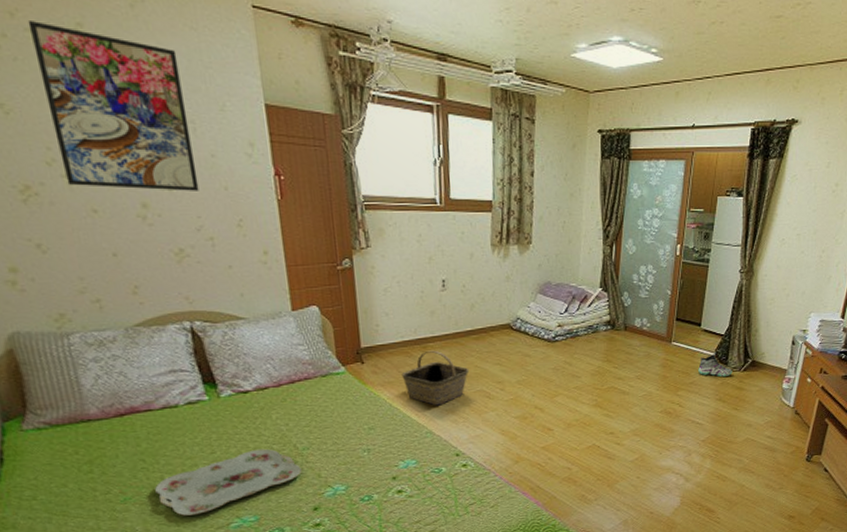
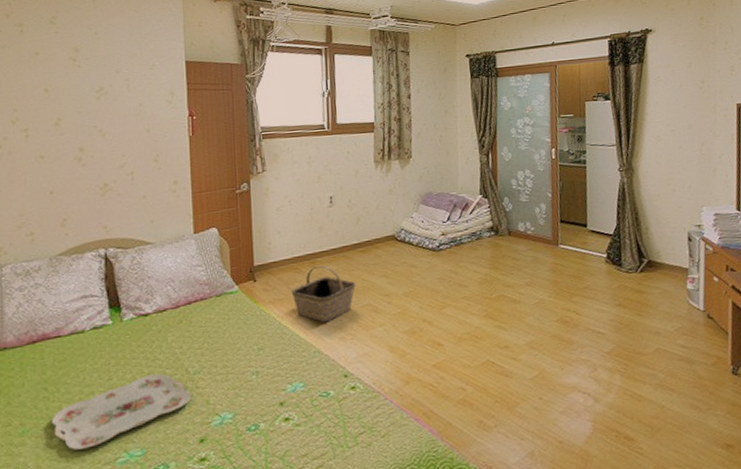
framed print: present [27,21,199,191] -> none [18,18,126,138]
sneaker: present [698,351,733,377] -> none [590,252,629,280]

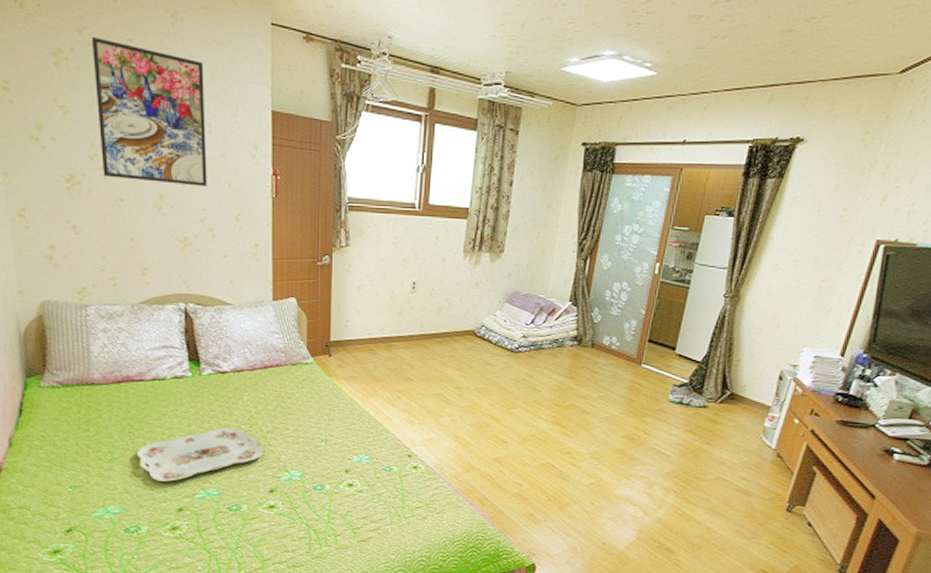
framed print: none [18,18,126,138] -> present [91,37,207,186]
basket: present [291,265,357,323] -> none [365,349,430,405]
sneaker: none [590,252,629,280] -> present [668,379,707,408]

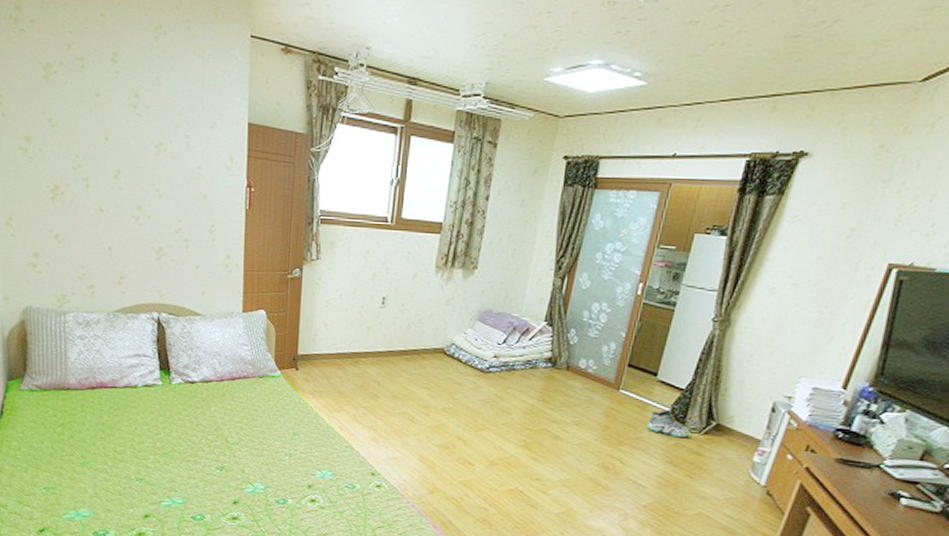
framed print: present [91,37,207,186] -> none [79,52,184,198]
serving tray: present [137,427,263,482] -> none [108,436,228,488]

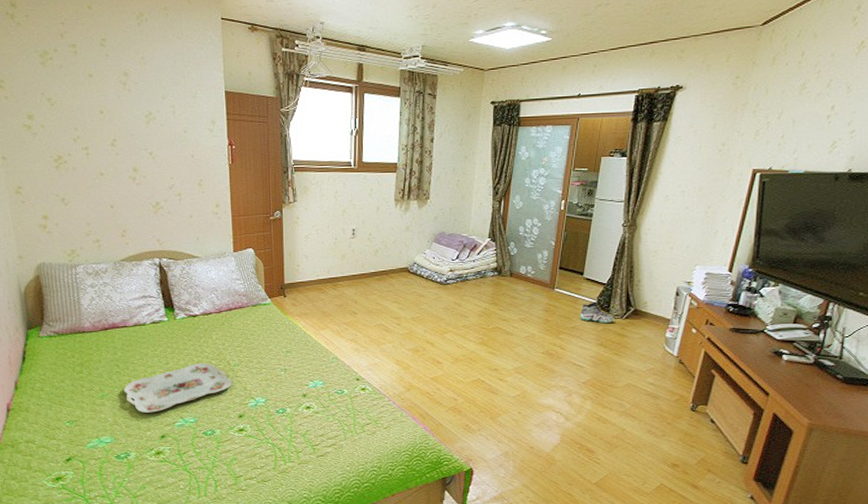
serving tray: none [108,436,228,488] -> present [124,363,232,413]

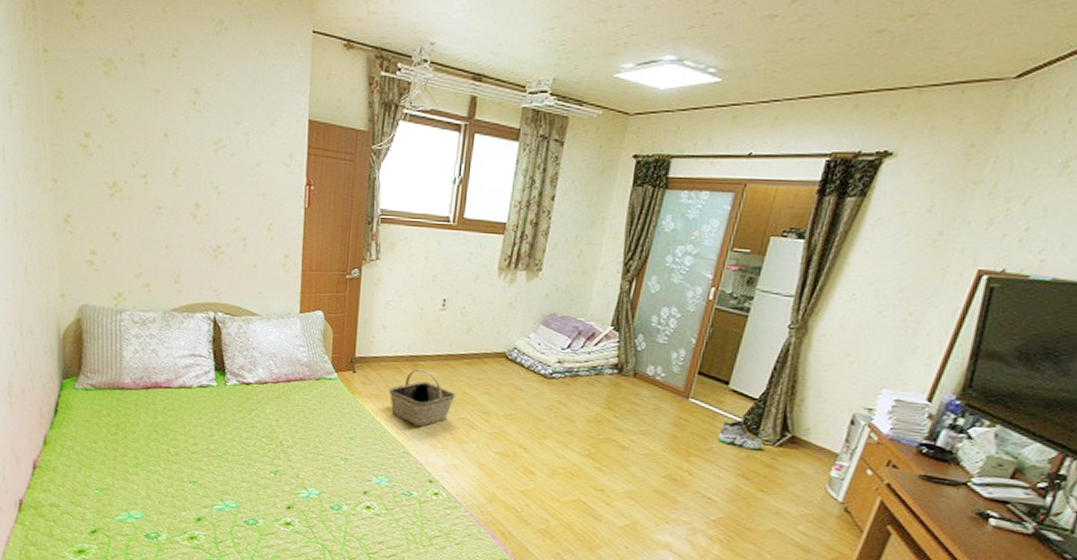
serving tray: present [124,363,232,413] -> none [161,439,283,491]
basket: none [315,288,371,336] -> present [388,368,457,427]

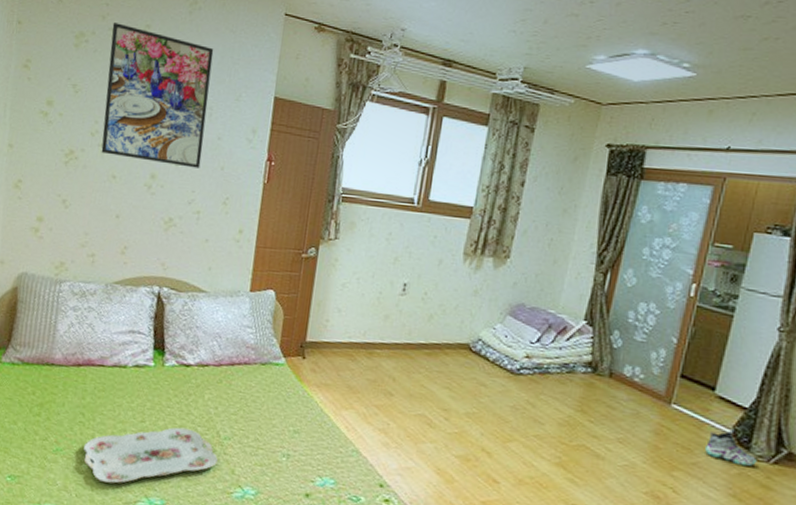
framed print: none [140,47,245,196] -> present [101,23,214,168]
serving tray: none [161,439,283,491] -> present [83,427,218,484]
basket: present [388,368,457,427] -> none [340,357,414,423]

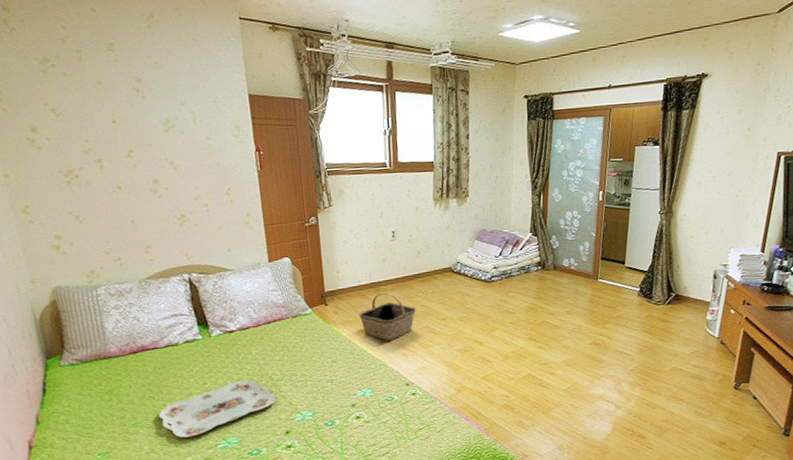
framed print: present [101,23,214,168] -> none [74,44,197,169]
basket: none [340,357,414,423] -> present [359,292,417,341]
sneaker: present [705,428,757,467] -> none [624,287,657,311]

